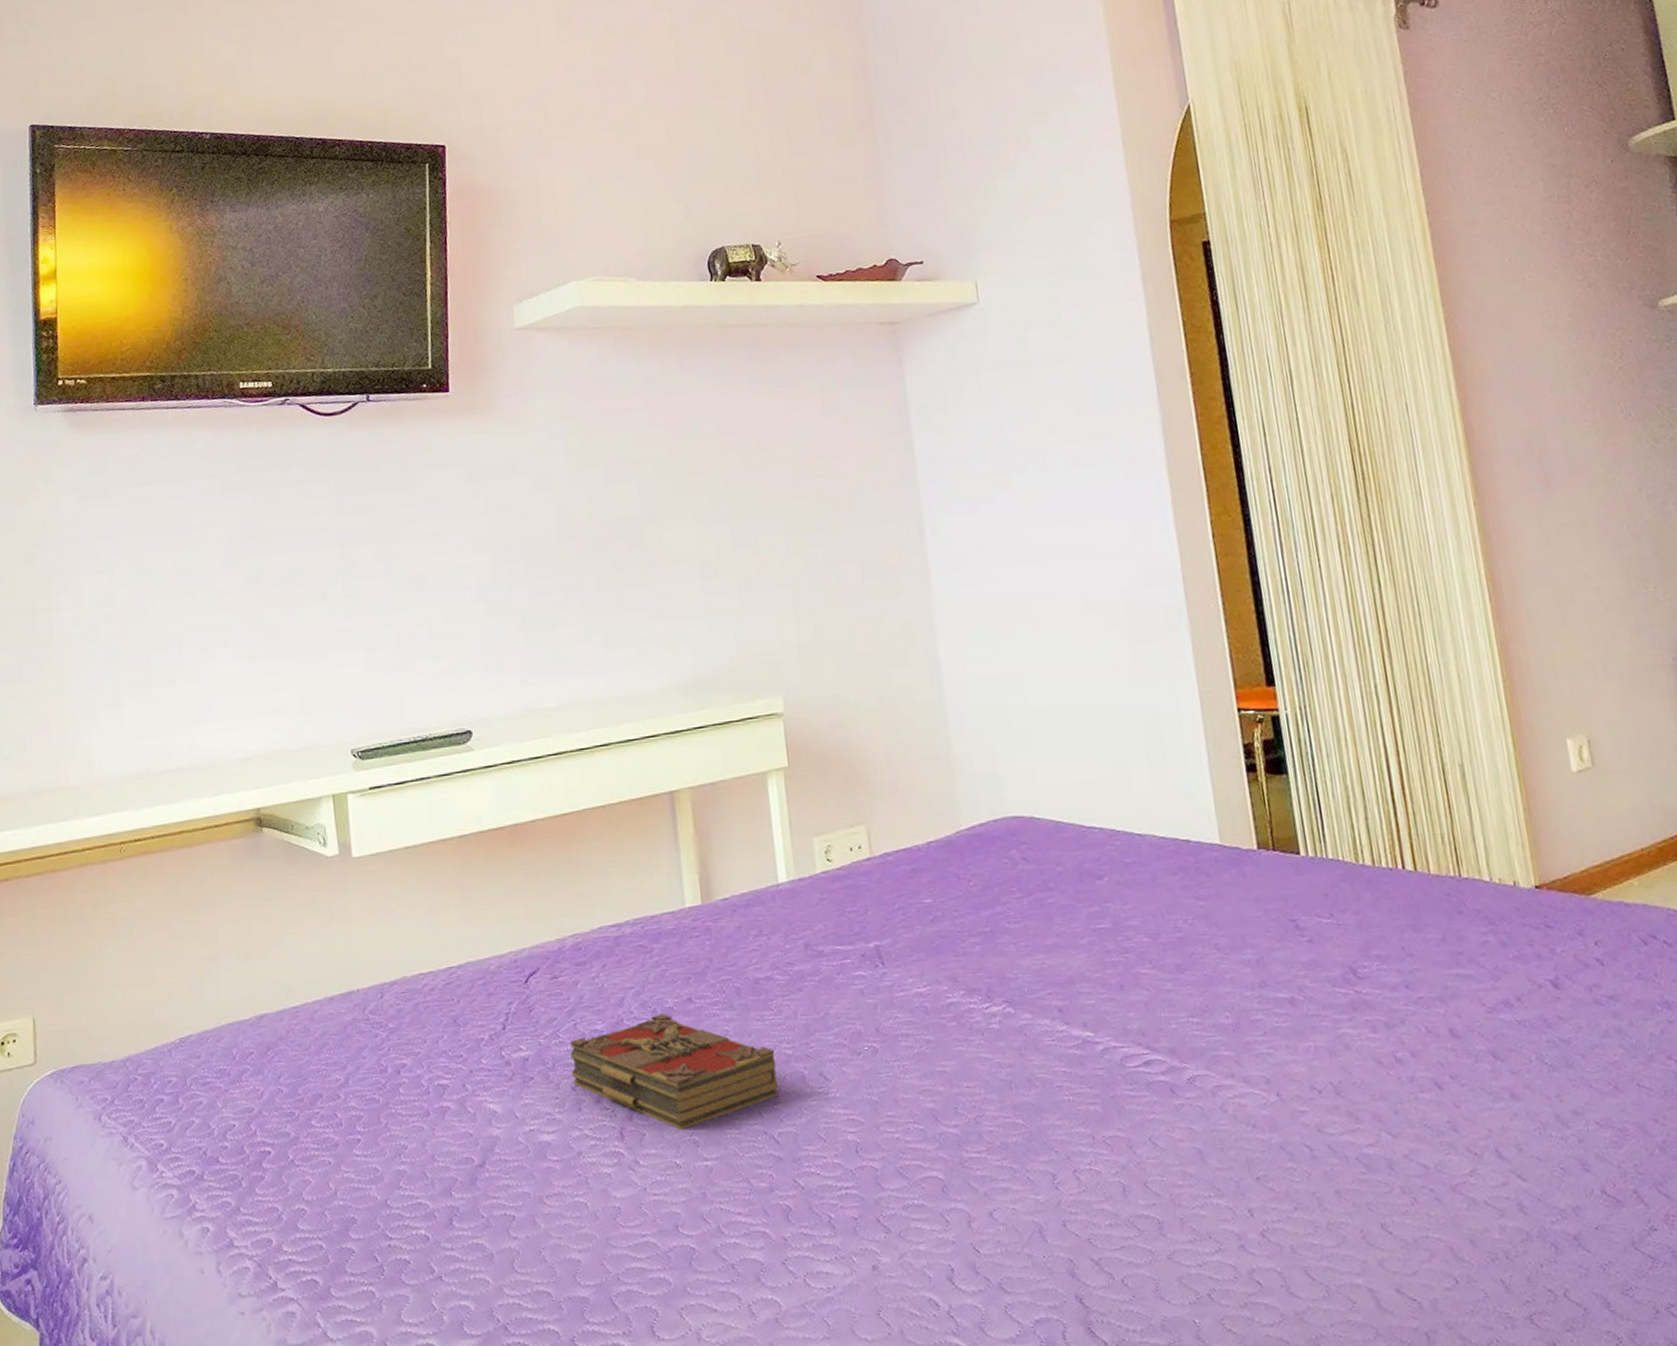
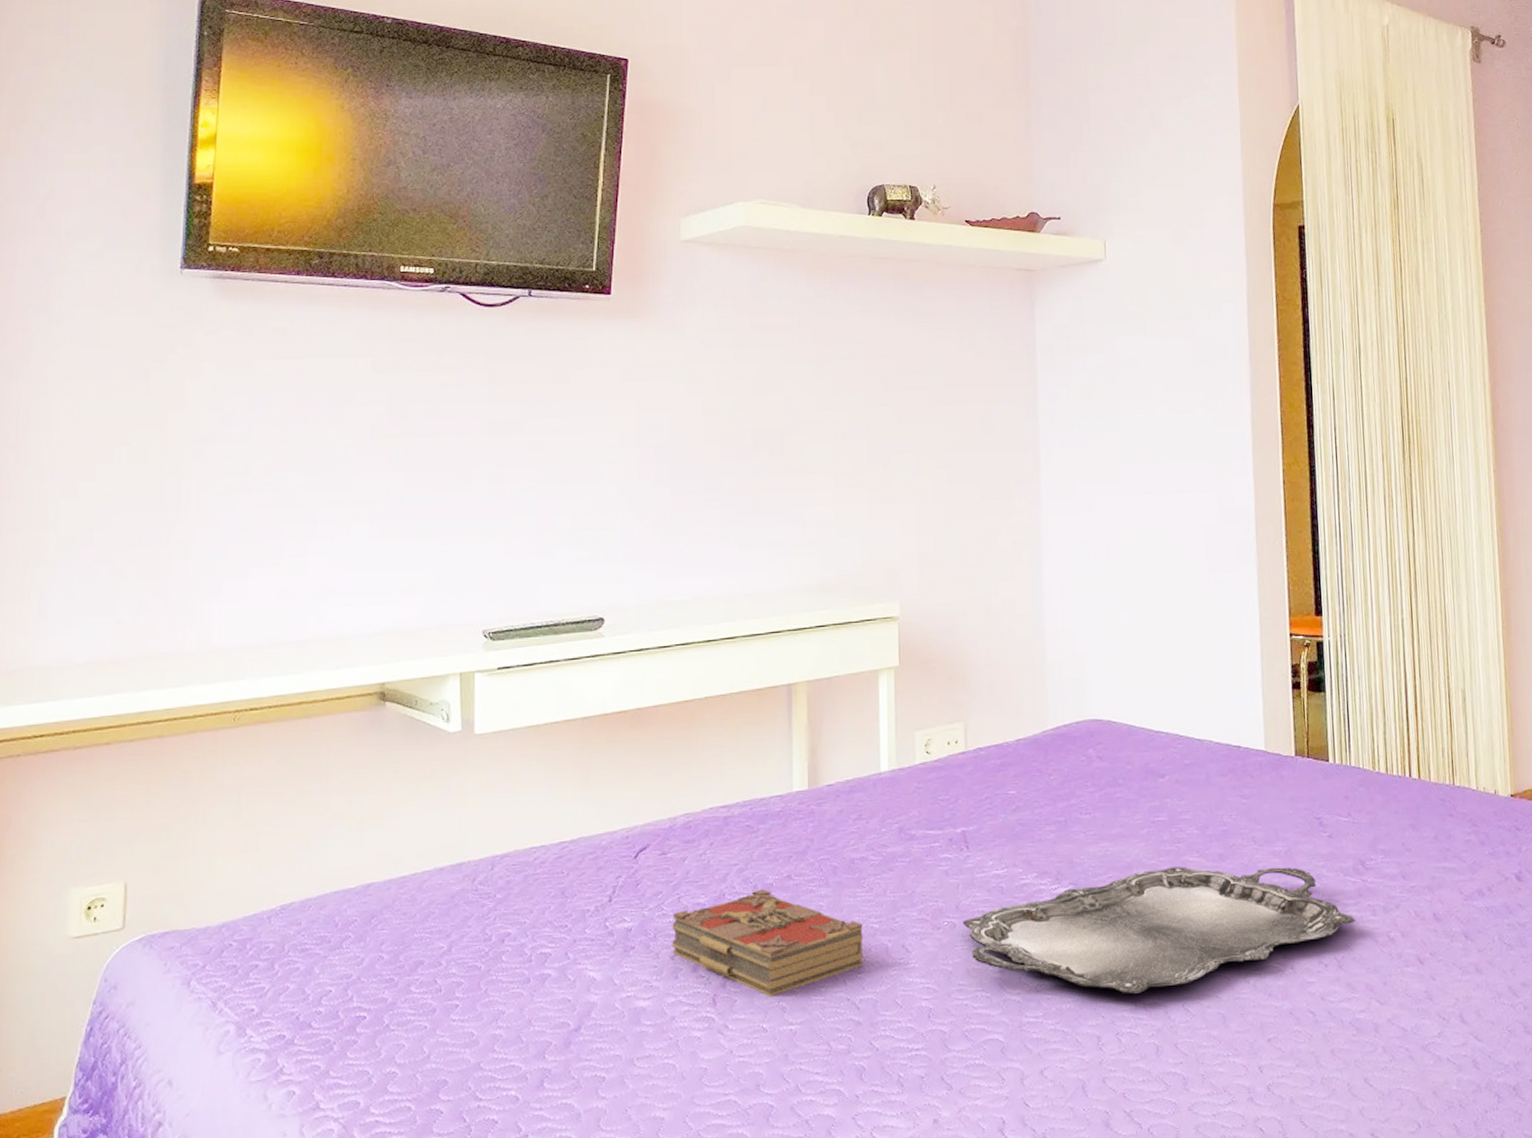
serving tray: none [885,978,1351,1126] -> present [962,866,1355,994]

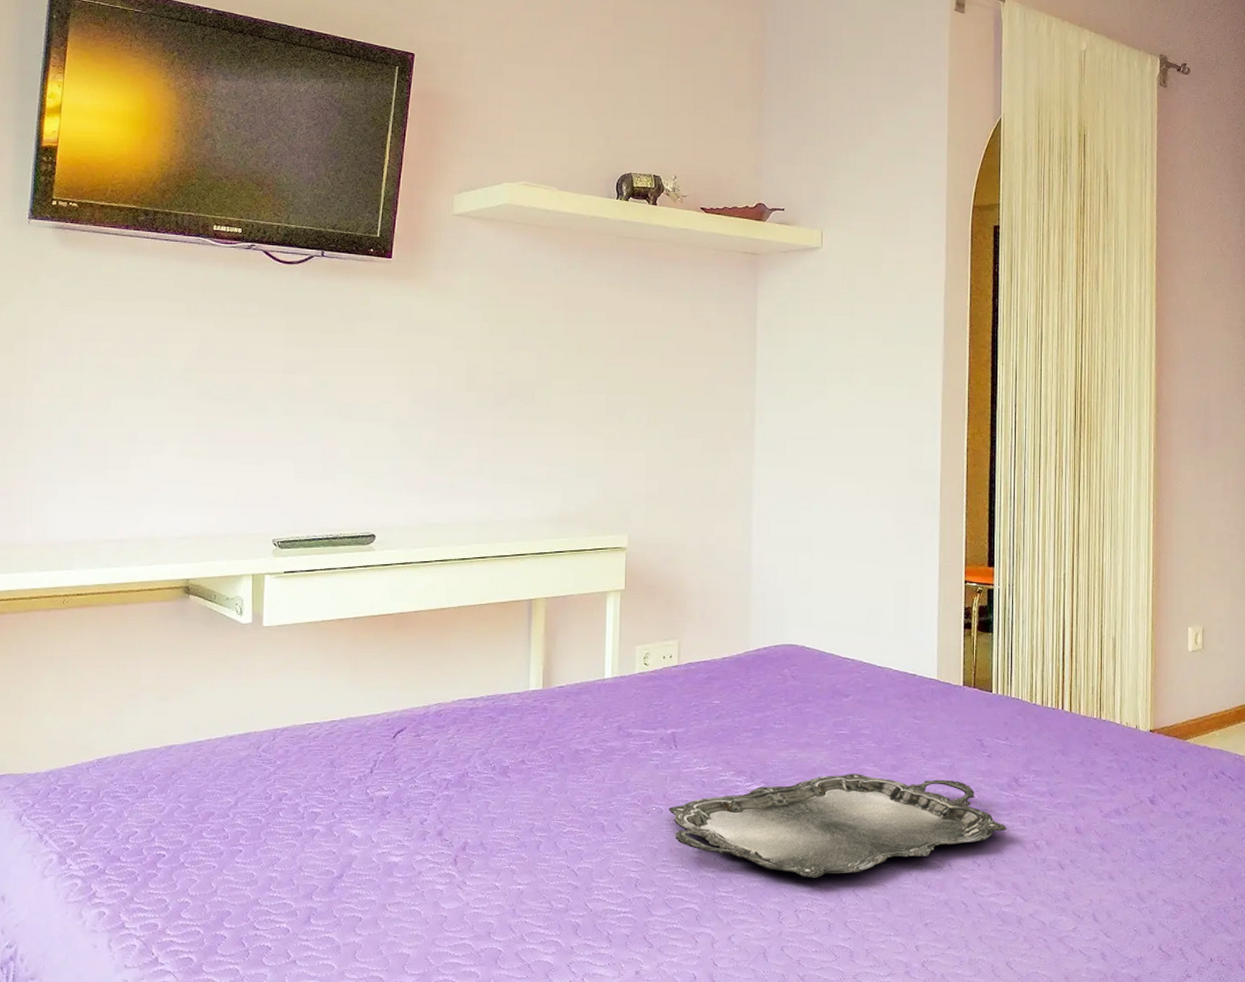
book: present [672,889,864,996] -> none [422,770,584,860]

